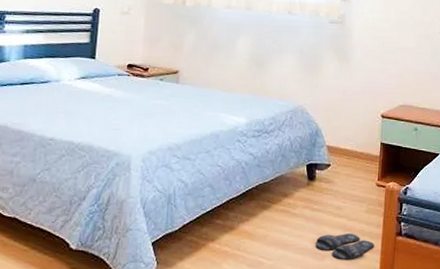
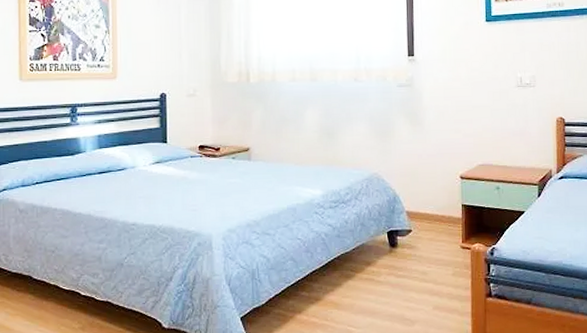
slippers: present [315,233,375,260] -> none [403,298,465,325]

